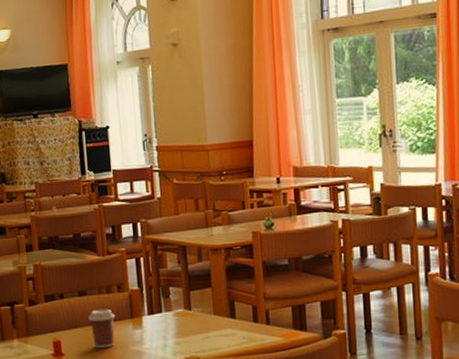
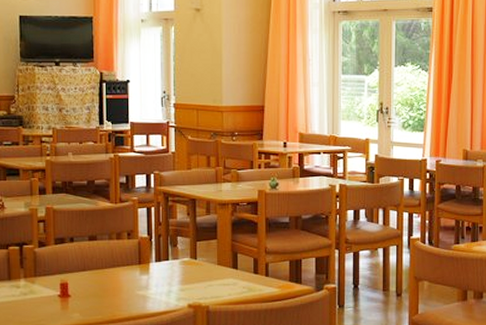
coffee cup: present [88,308,116,349] -> none [97,254,124,292]

